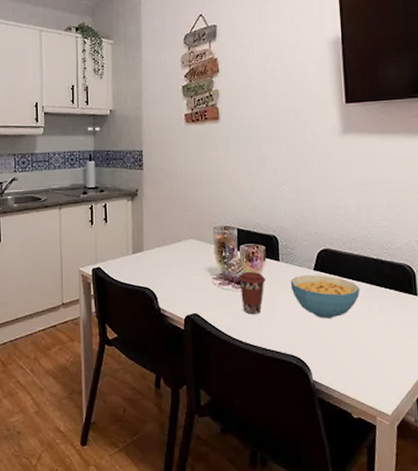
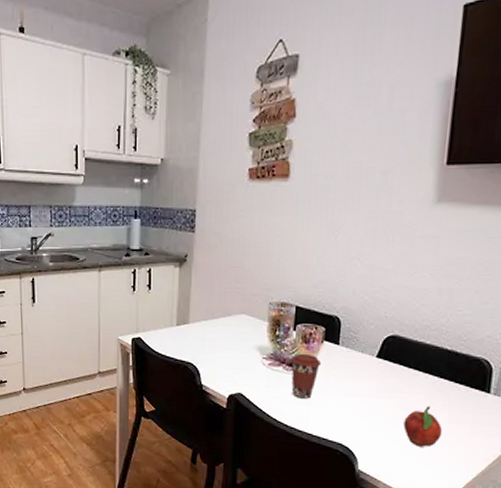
cereal bowl: present [290,274,360,319] -> none [348,361,426,410]
fruit: none [347,312,383,352] -> present [403,406,443,447]

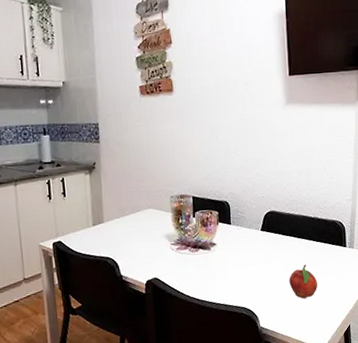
coffee cup: present [291,353,322,399] -> none [195,235,220,274]

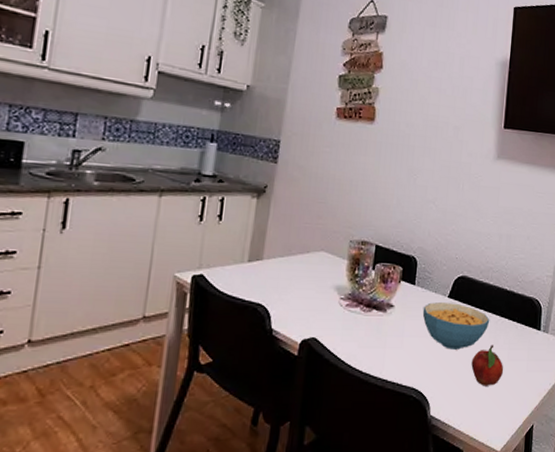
cereal bowl: none [240,234,300,273] -> present [422,301,490,350]

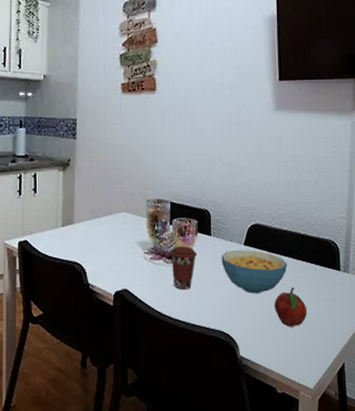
coffee cup: none [368,293,398,341] -> present [170,245,198,290]

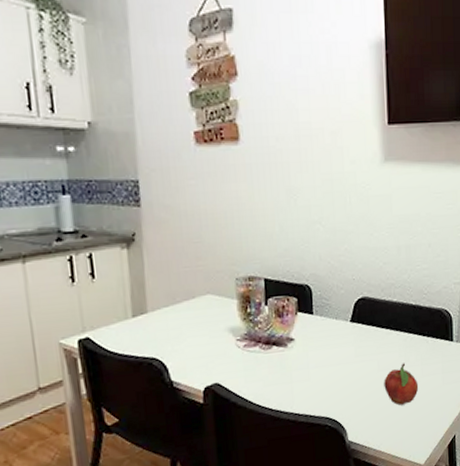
coffee cup: present [170,245,198,290] -> none [267,328,299,378]
cereal bowl: present [221,249,288,294] -> none [325,326,398,374]

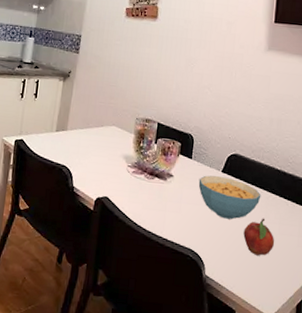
cereal bowl: none [325,326,398,374] -> present [198,175,261,219]

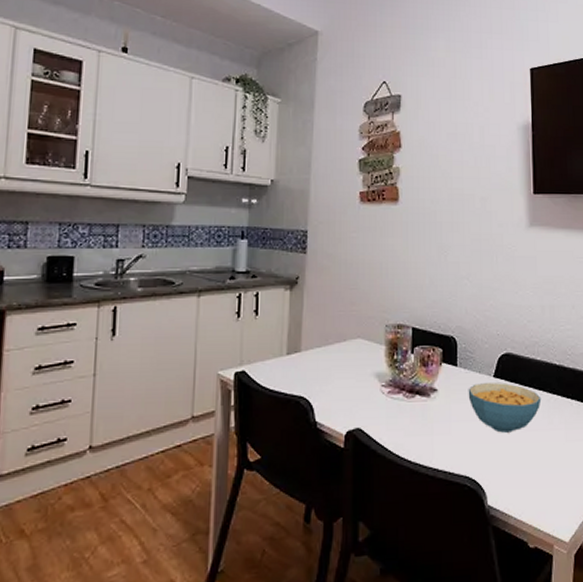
fruit: present [243,218,275,256] -> none [526,425,563,471]

